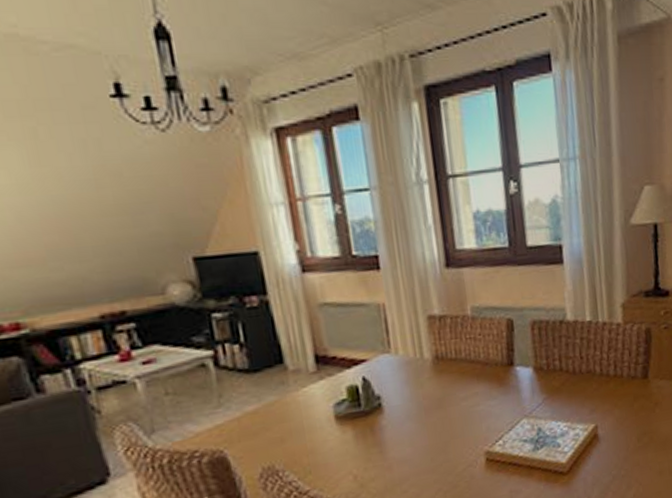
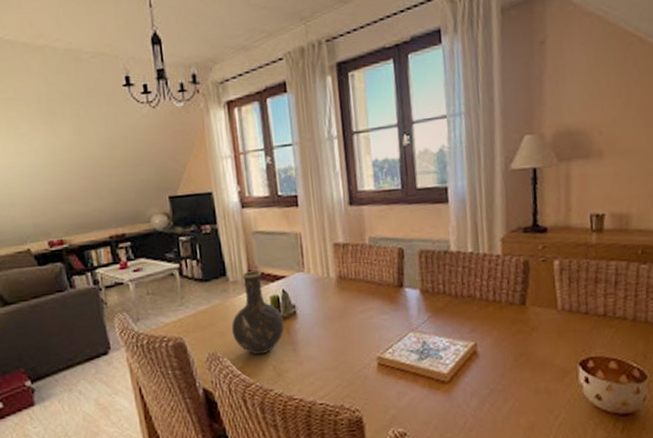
vase: none [294,354,367,464] -> present [231,270,285,355]

